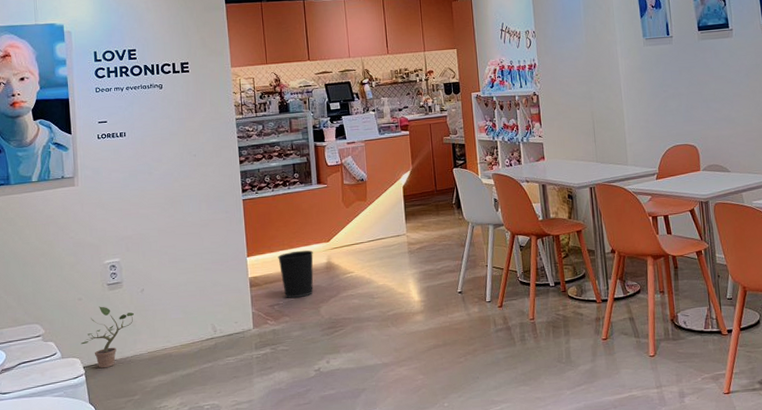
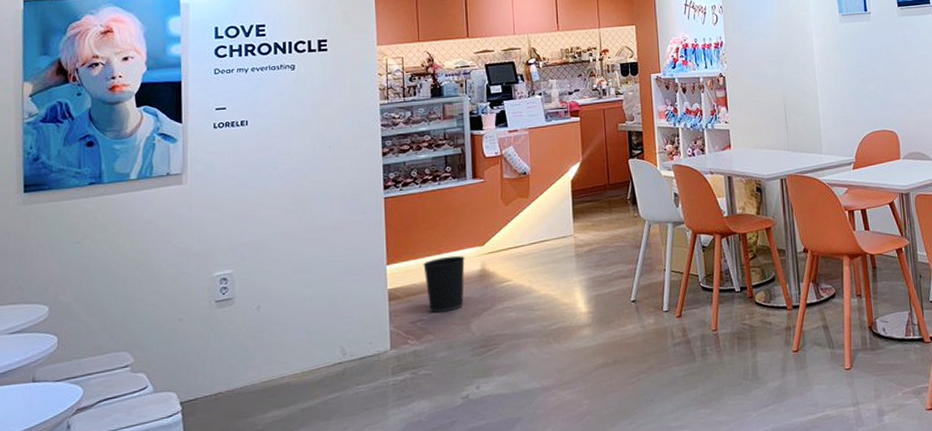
potted plant: present [80,306,135,369] -> none [178,327,247,404]

